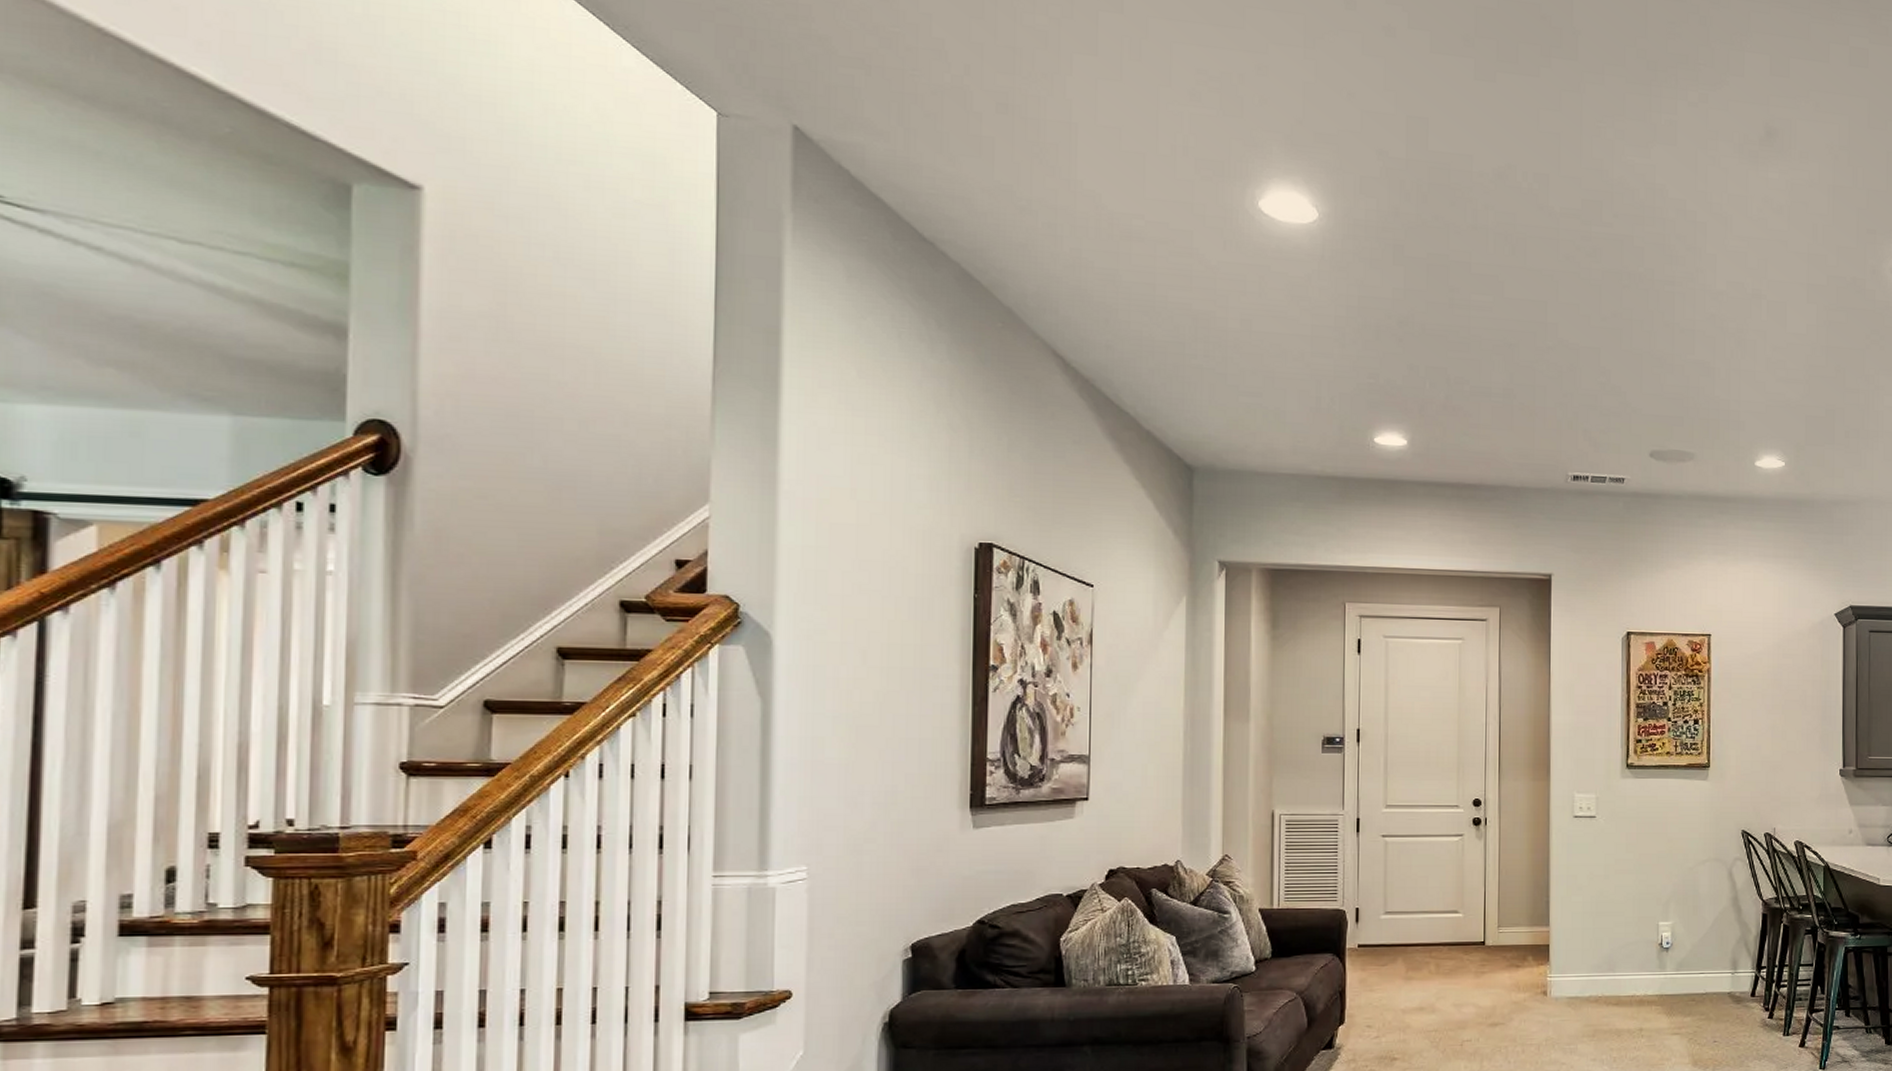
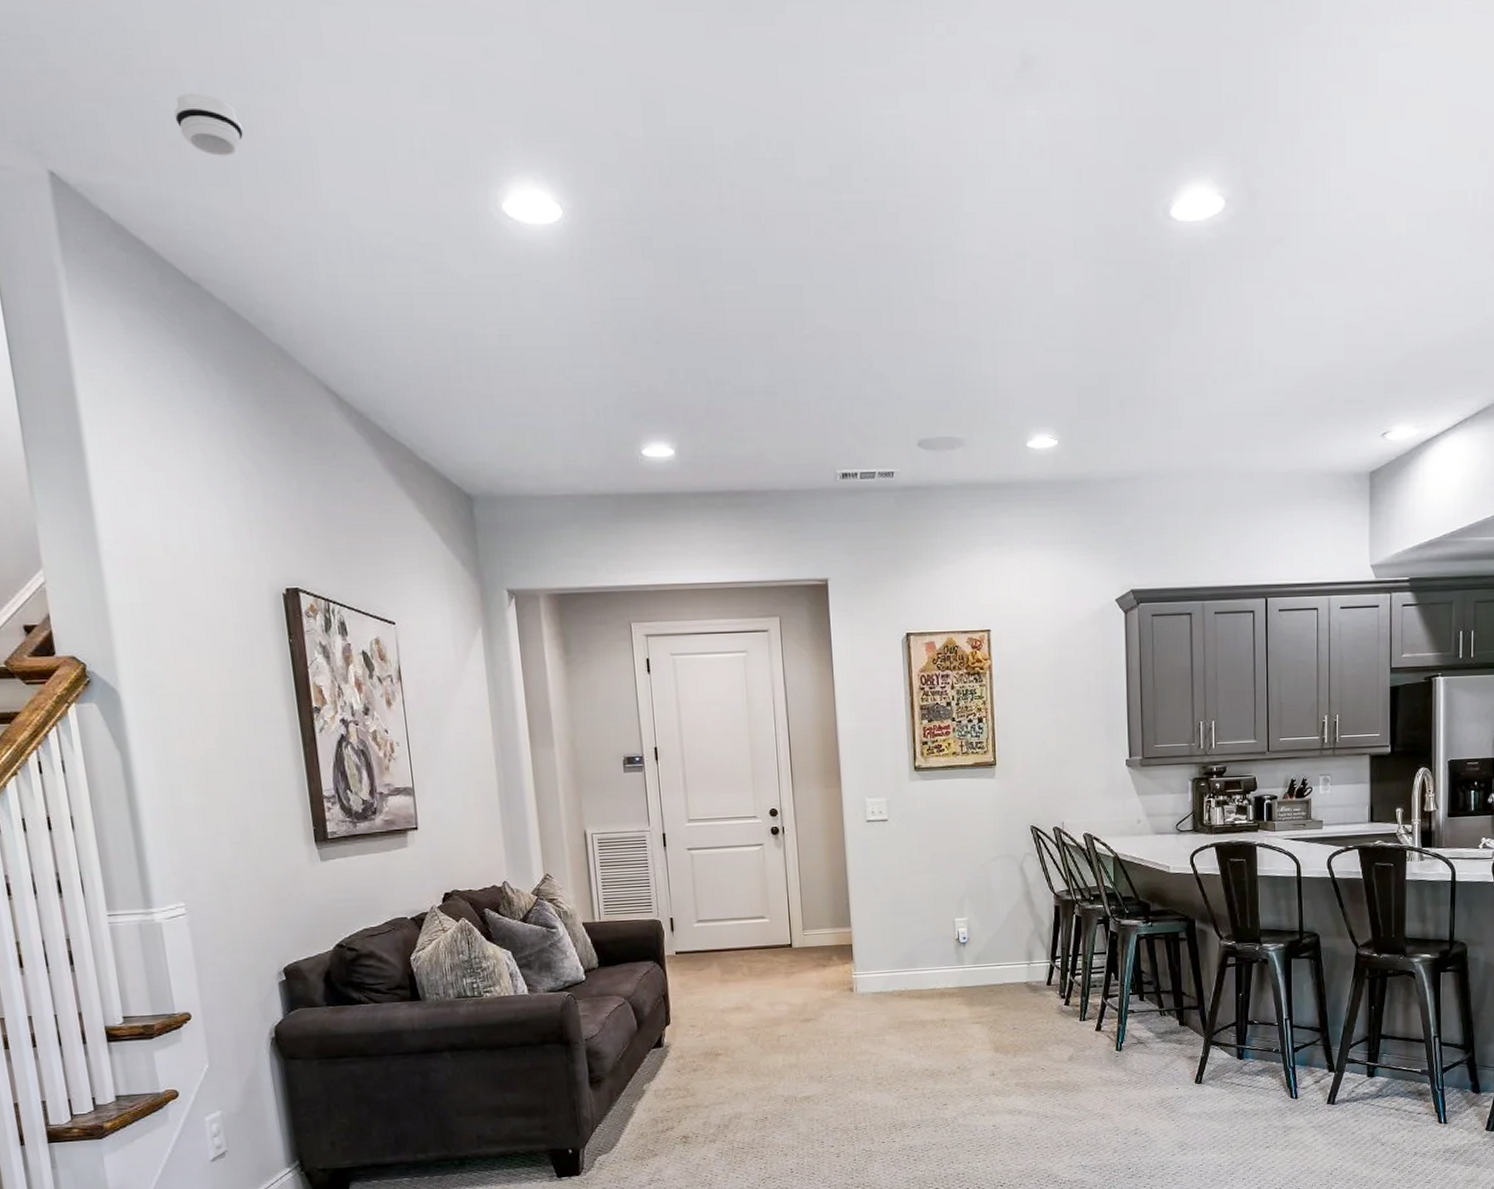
smoke detector: none [936,71,1005,132] -> present [174,93,244,156]

